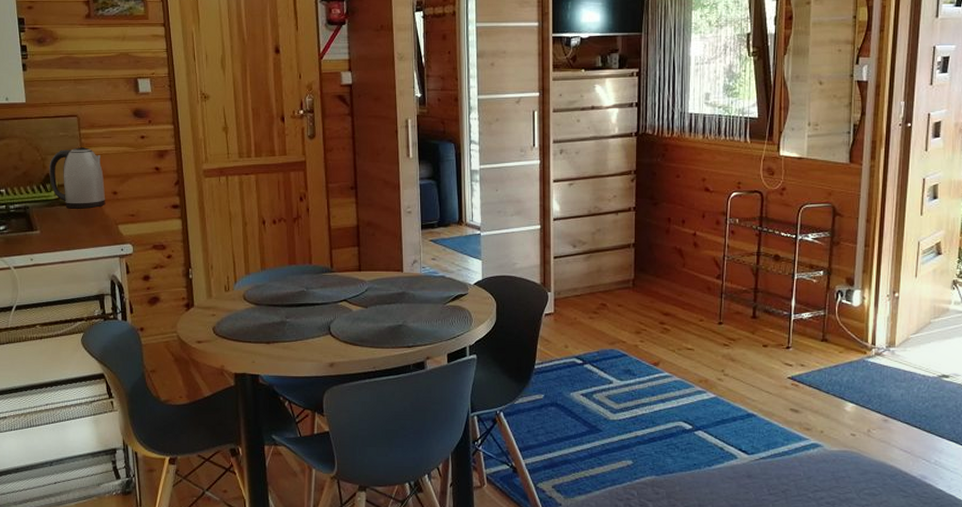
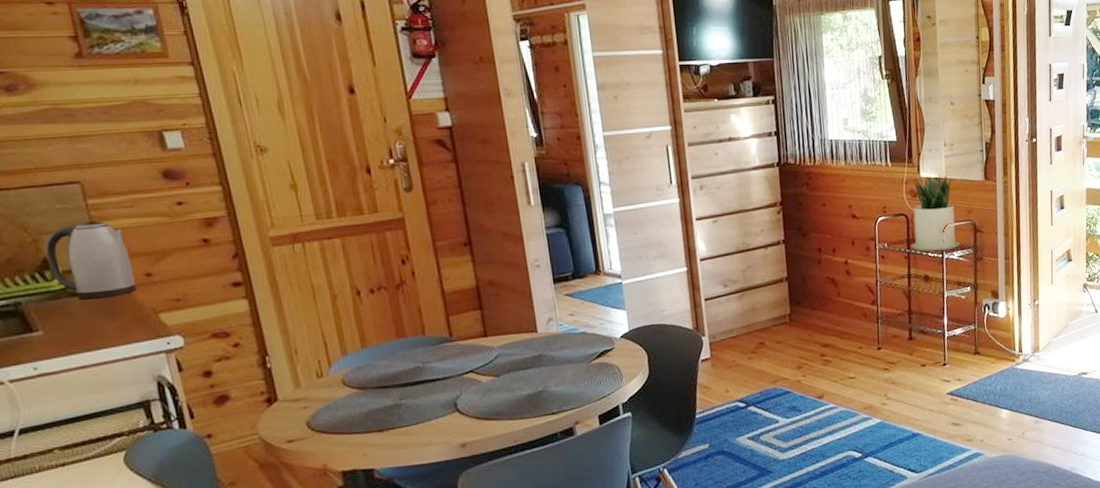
planter: none [762,154,816,232] -> present [910,175,960,252]

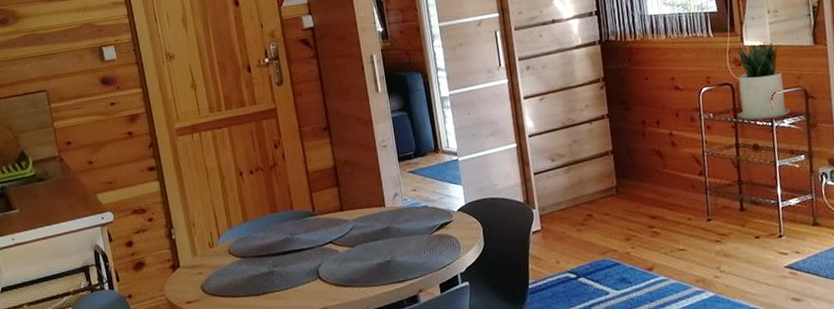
kettle: present [45,221,137,300] -> none [22,120,82,184]

